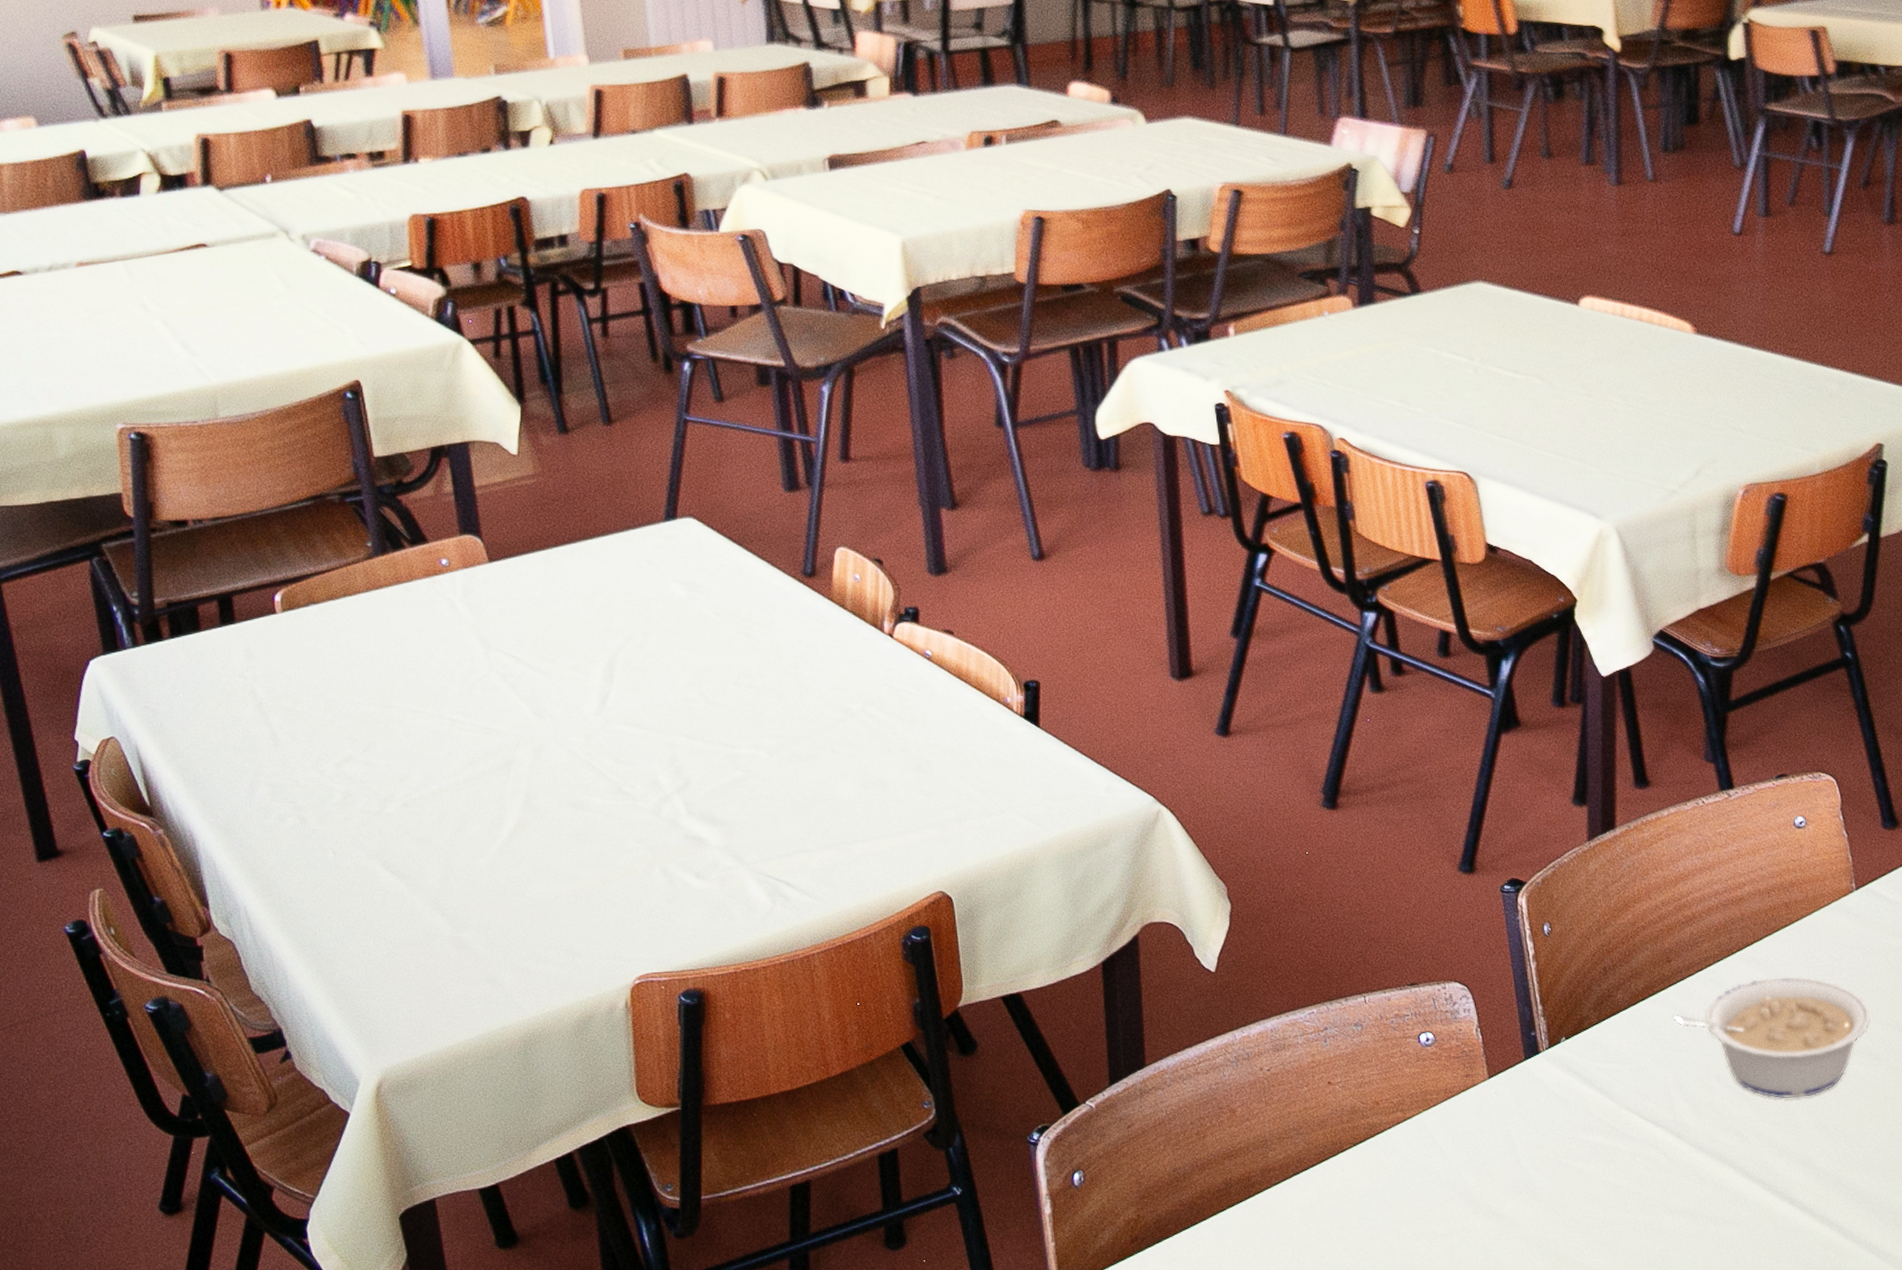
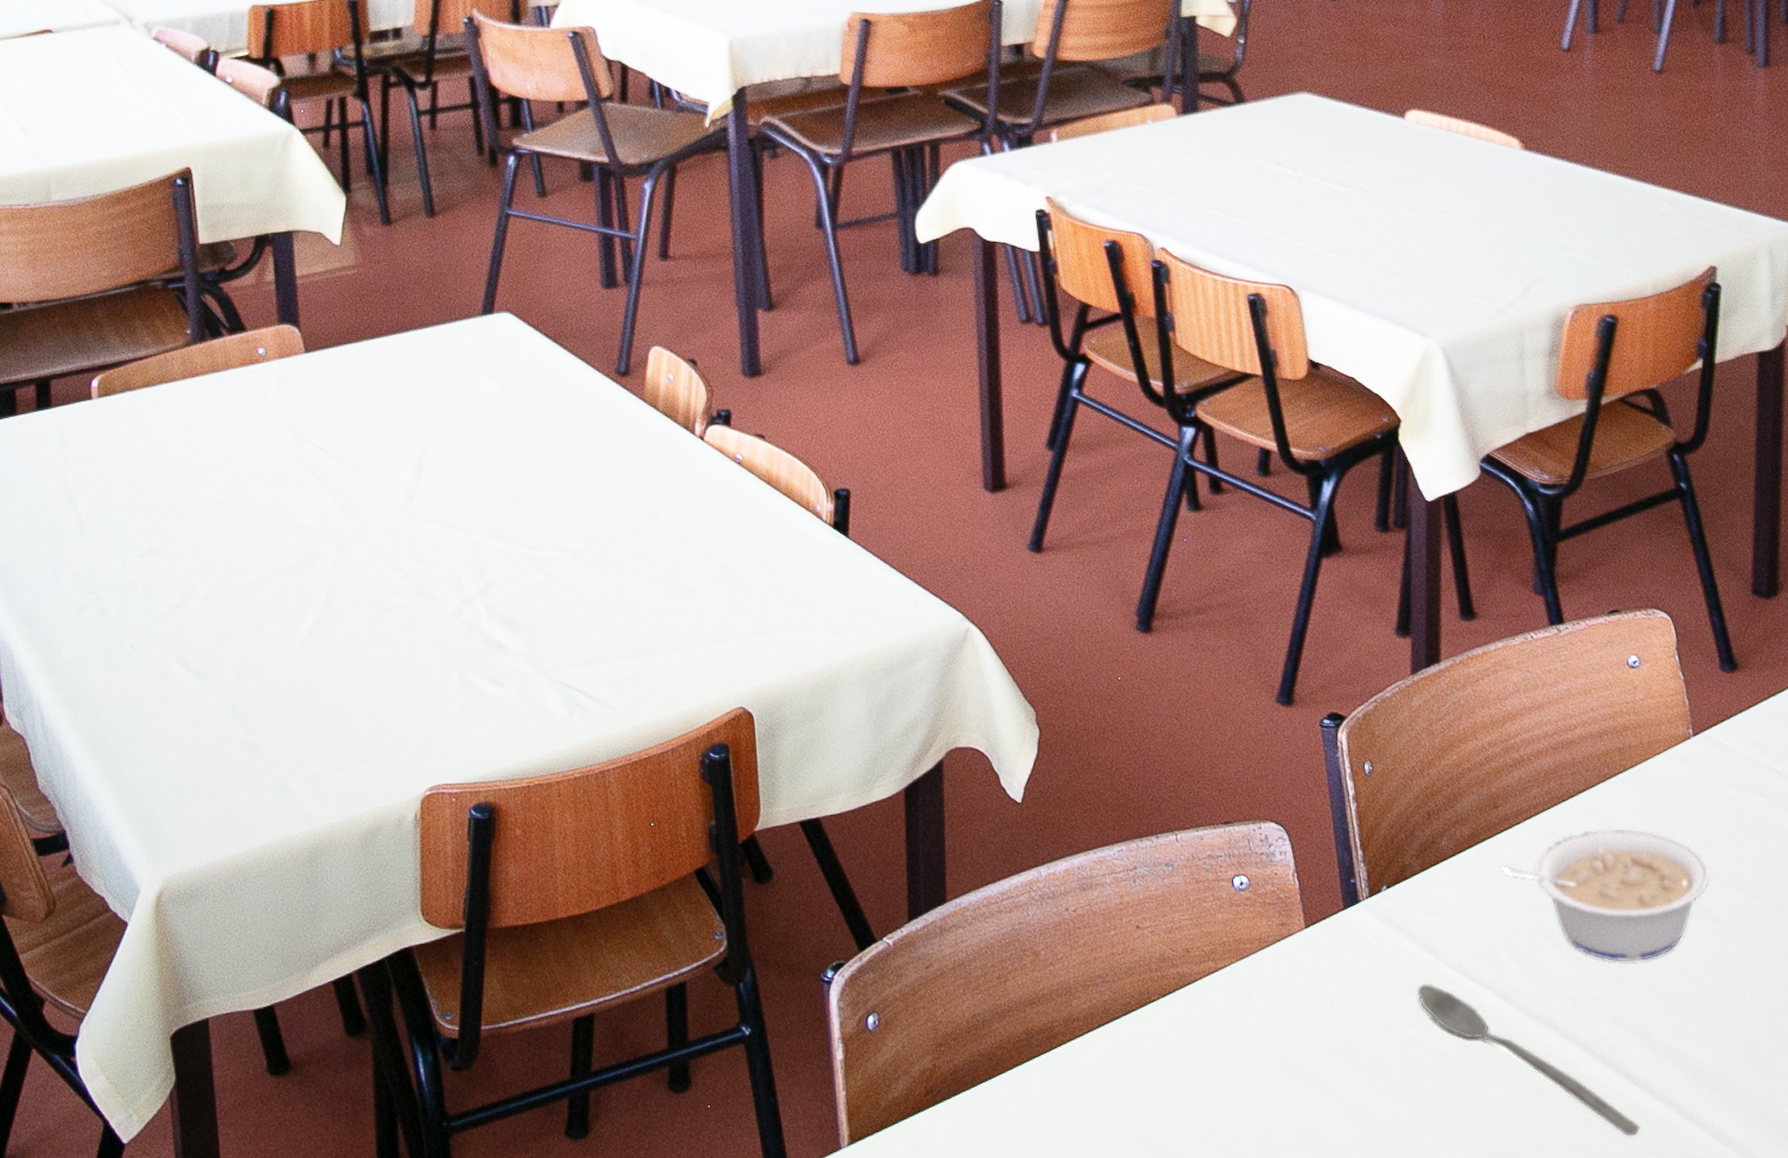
spoon: none [1594,1125,1803,1256] -> present [1416,984,1640,1137]

